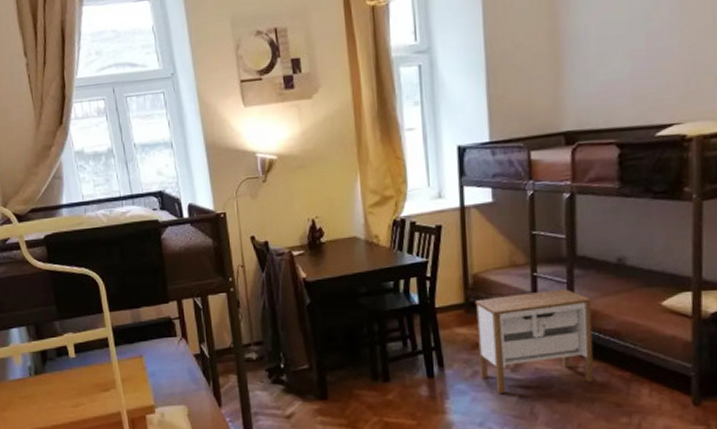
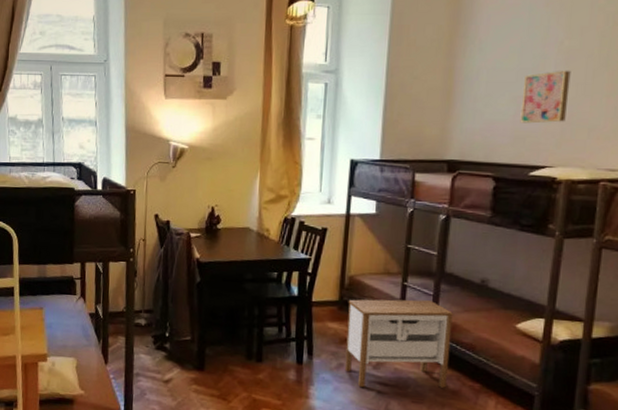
wall art: none [637,13,689,80] -> present [520,70,571,124]

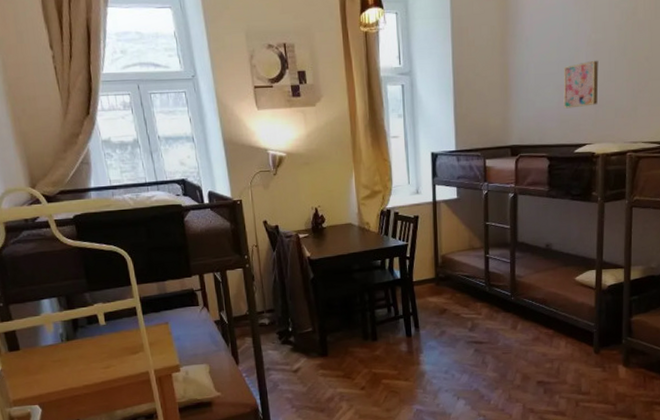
nightstand: present [344,299,453,388] -> none [443,267,528,348]

